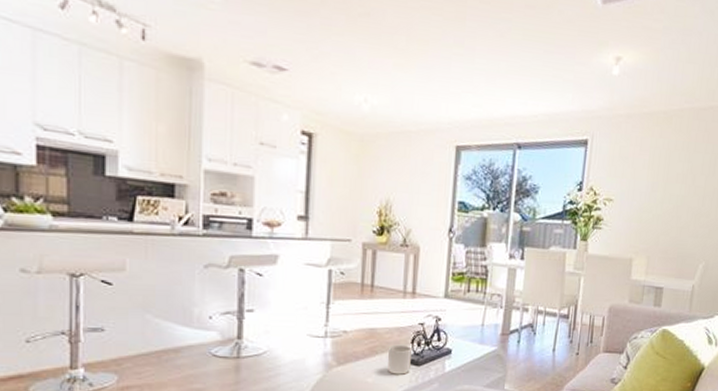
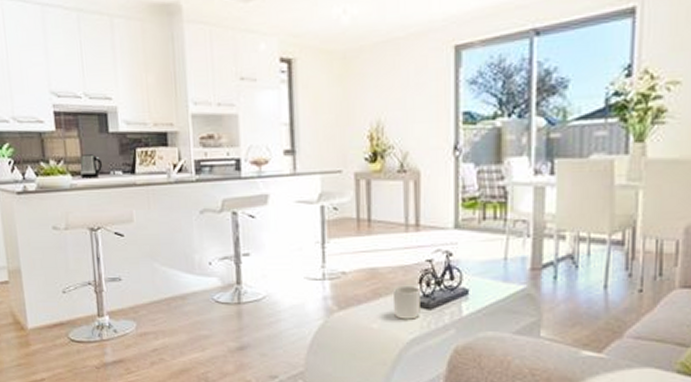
kettle: none [64,195,94,222] -> present [79,154,103,179]

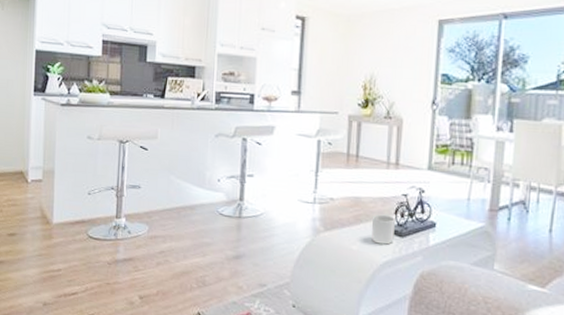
kettle: present [79,154,103,179] -> none [118,78,138,99]

